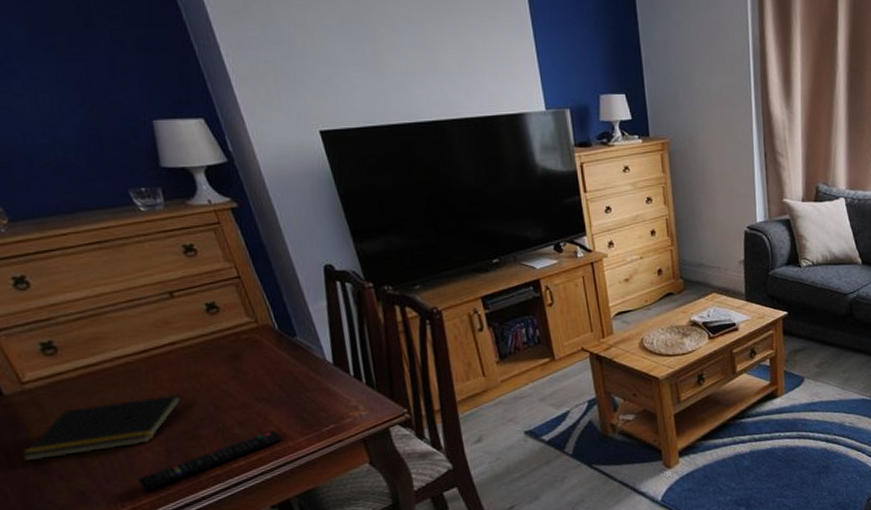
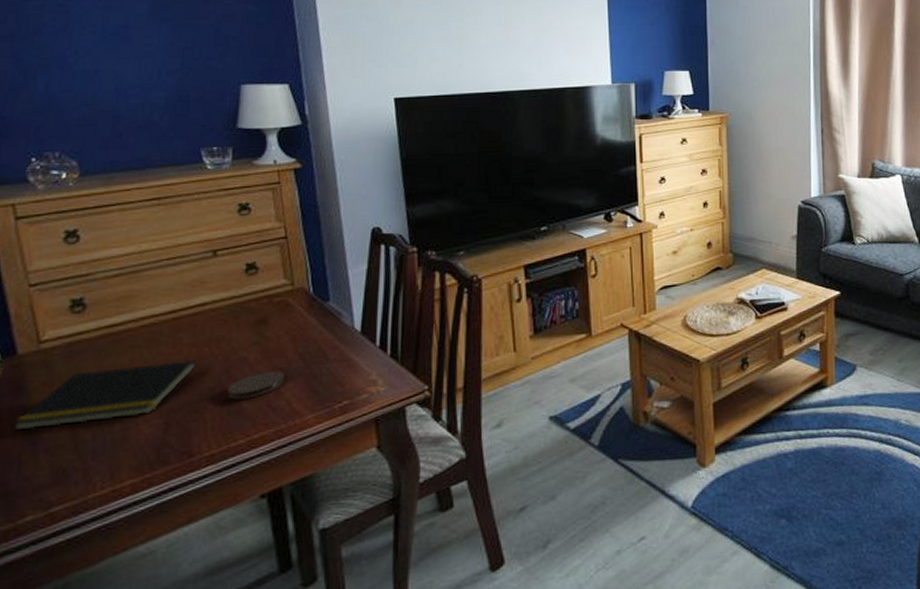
remote control: present [137,430,282,492] -> none [125,404,290,471]
coaster: none [216,401,271,428] -> present [227,371,286,400]

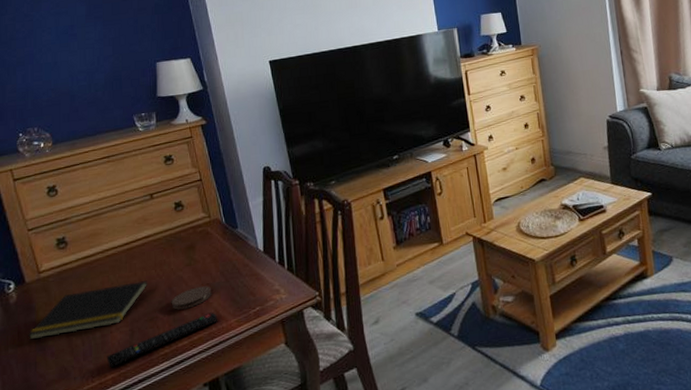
remote control: none [125,404,290,471] -> present [106,312,218,368]

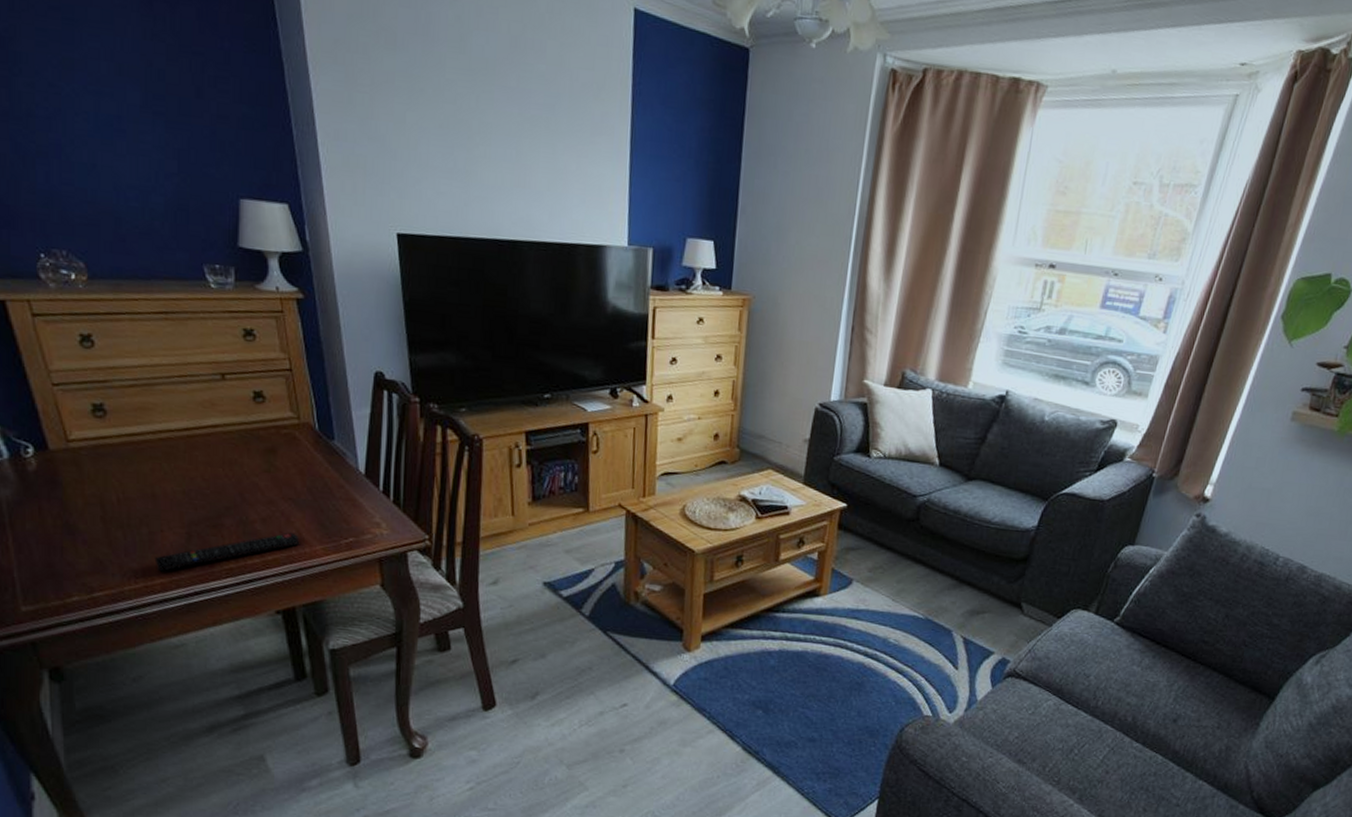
notepad: present [28,281,148,340] -> none [52,473,213,523]
coaster: present [171,286,212,310] -> none [241,499,295,523]

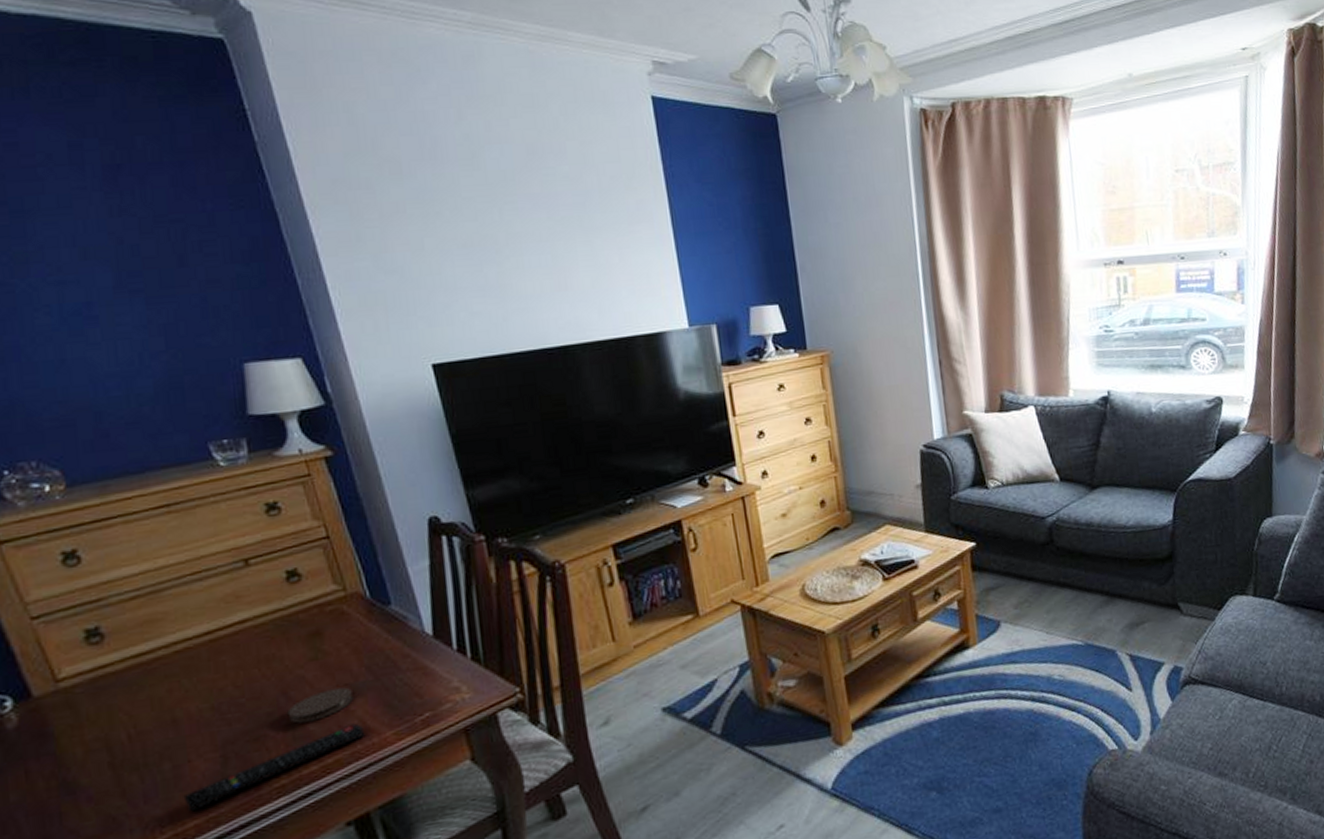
coaster: none [241,499,295,523] -> present [287,687,354,724]

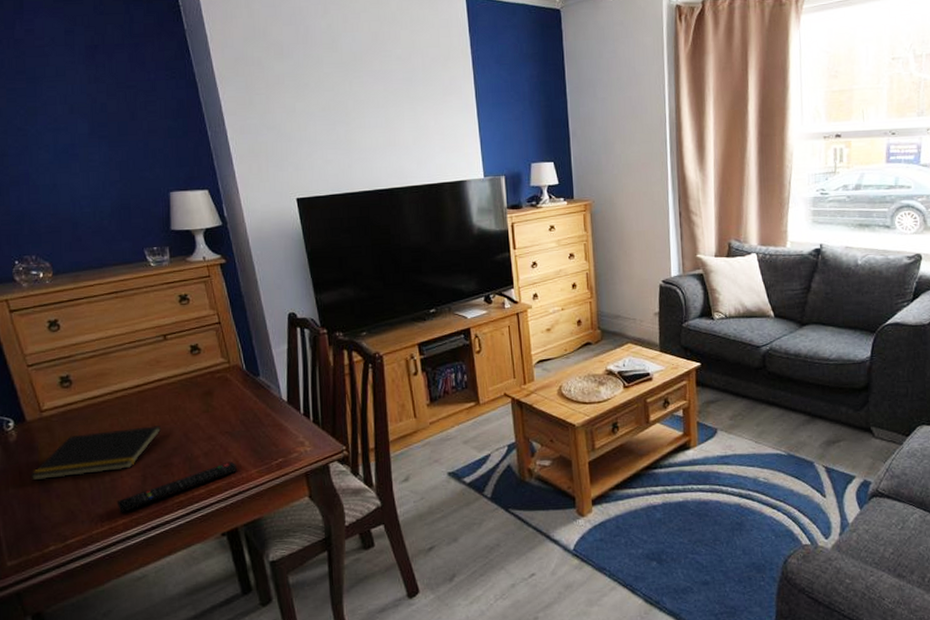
notepad: none [43,684,248,781] -> present [30,426,162,481]
coaster: present [287,687,354,724] -> none [187,434,232,457]

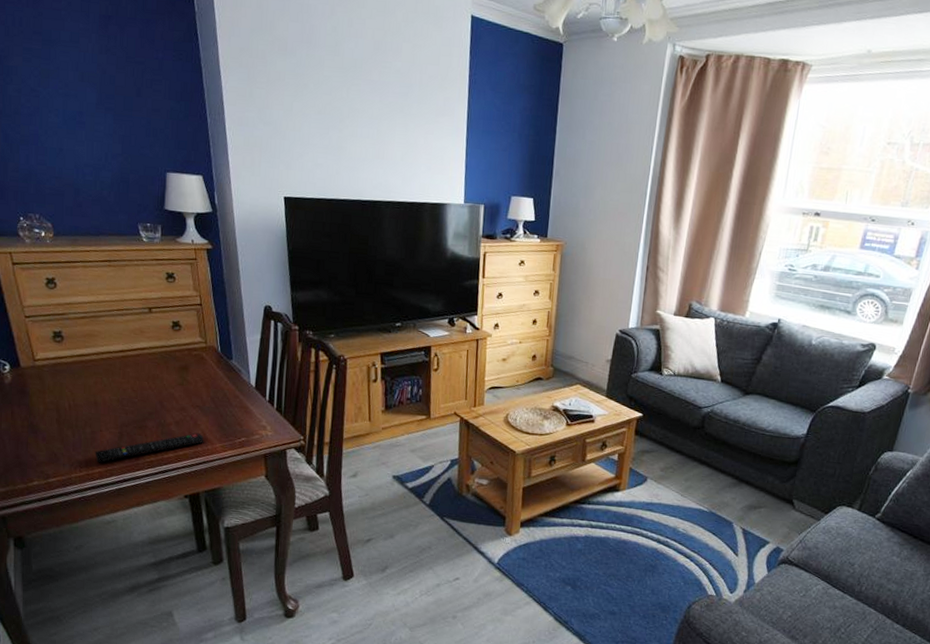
notepad: present [30,426,162,481] -> none [21,386,140,425]

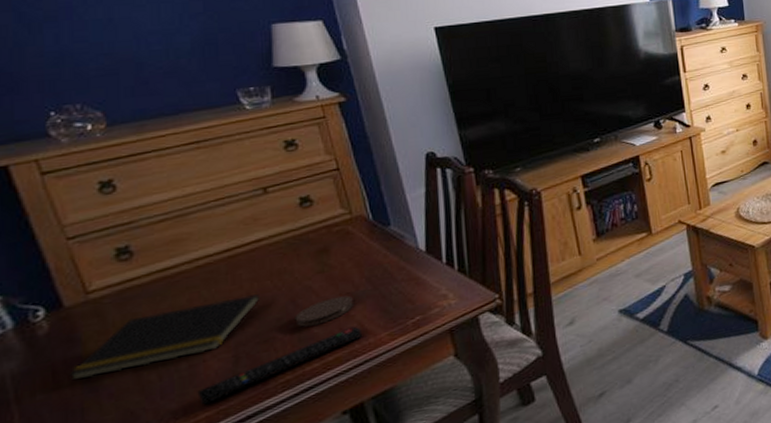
notepad: none [21,386,140,425] -> present [69,294,261,381]
coaster: none [160,406,201,425] -> present [295,295,355,327]

